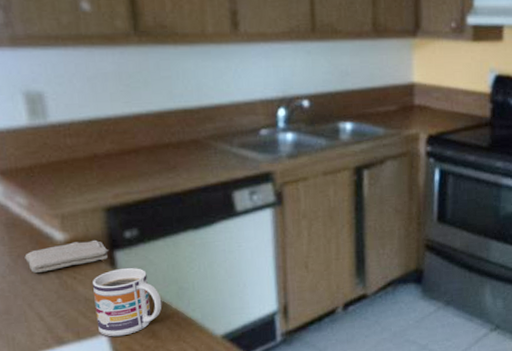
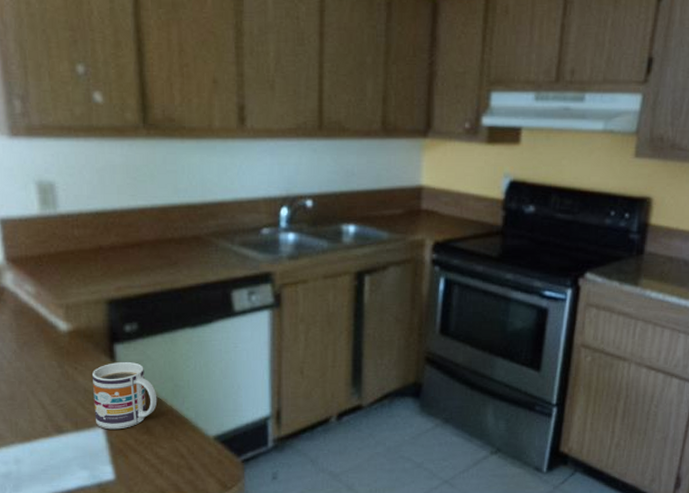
washcloth: present [24,239,108,273] -> none [30,331,109,361]

